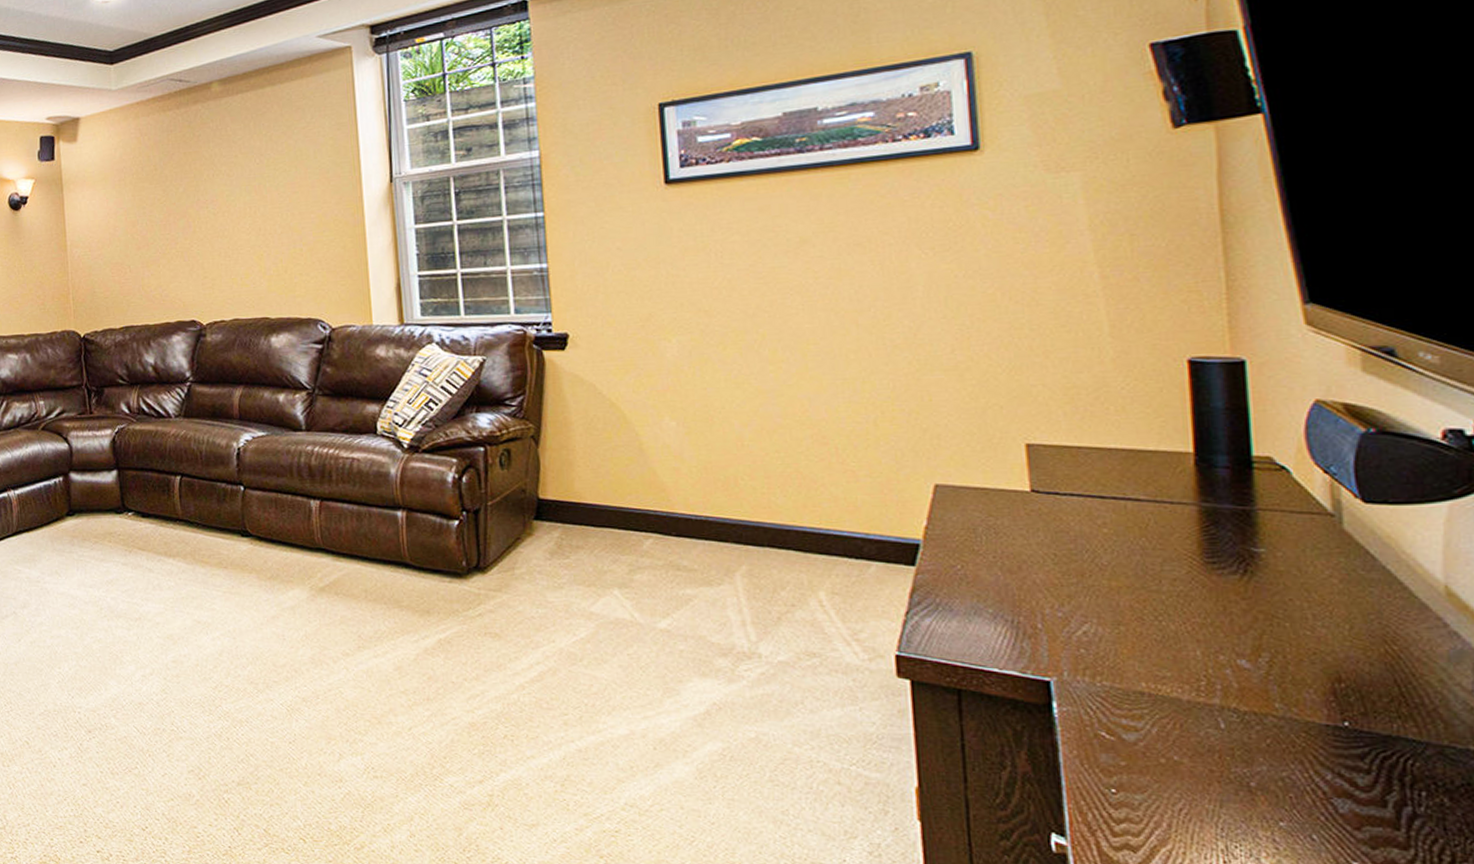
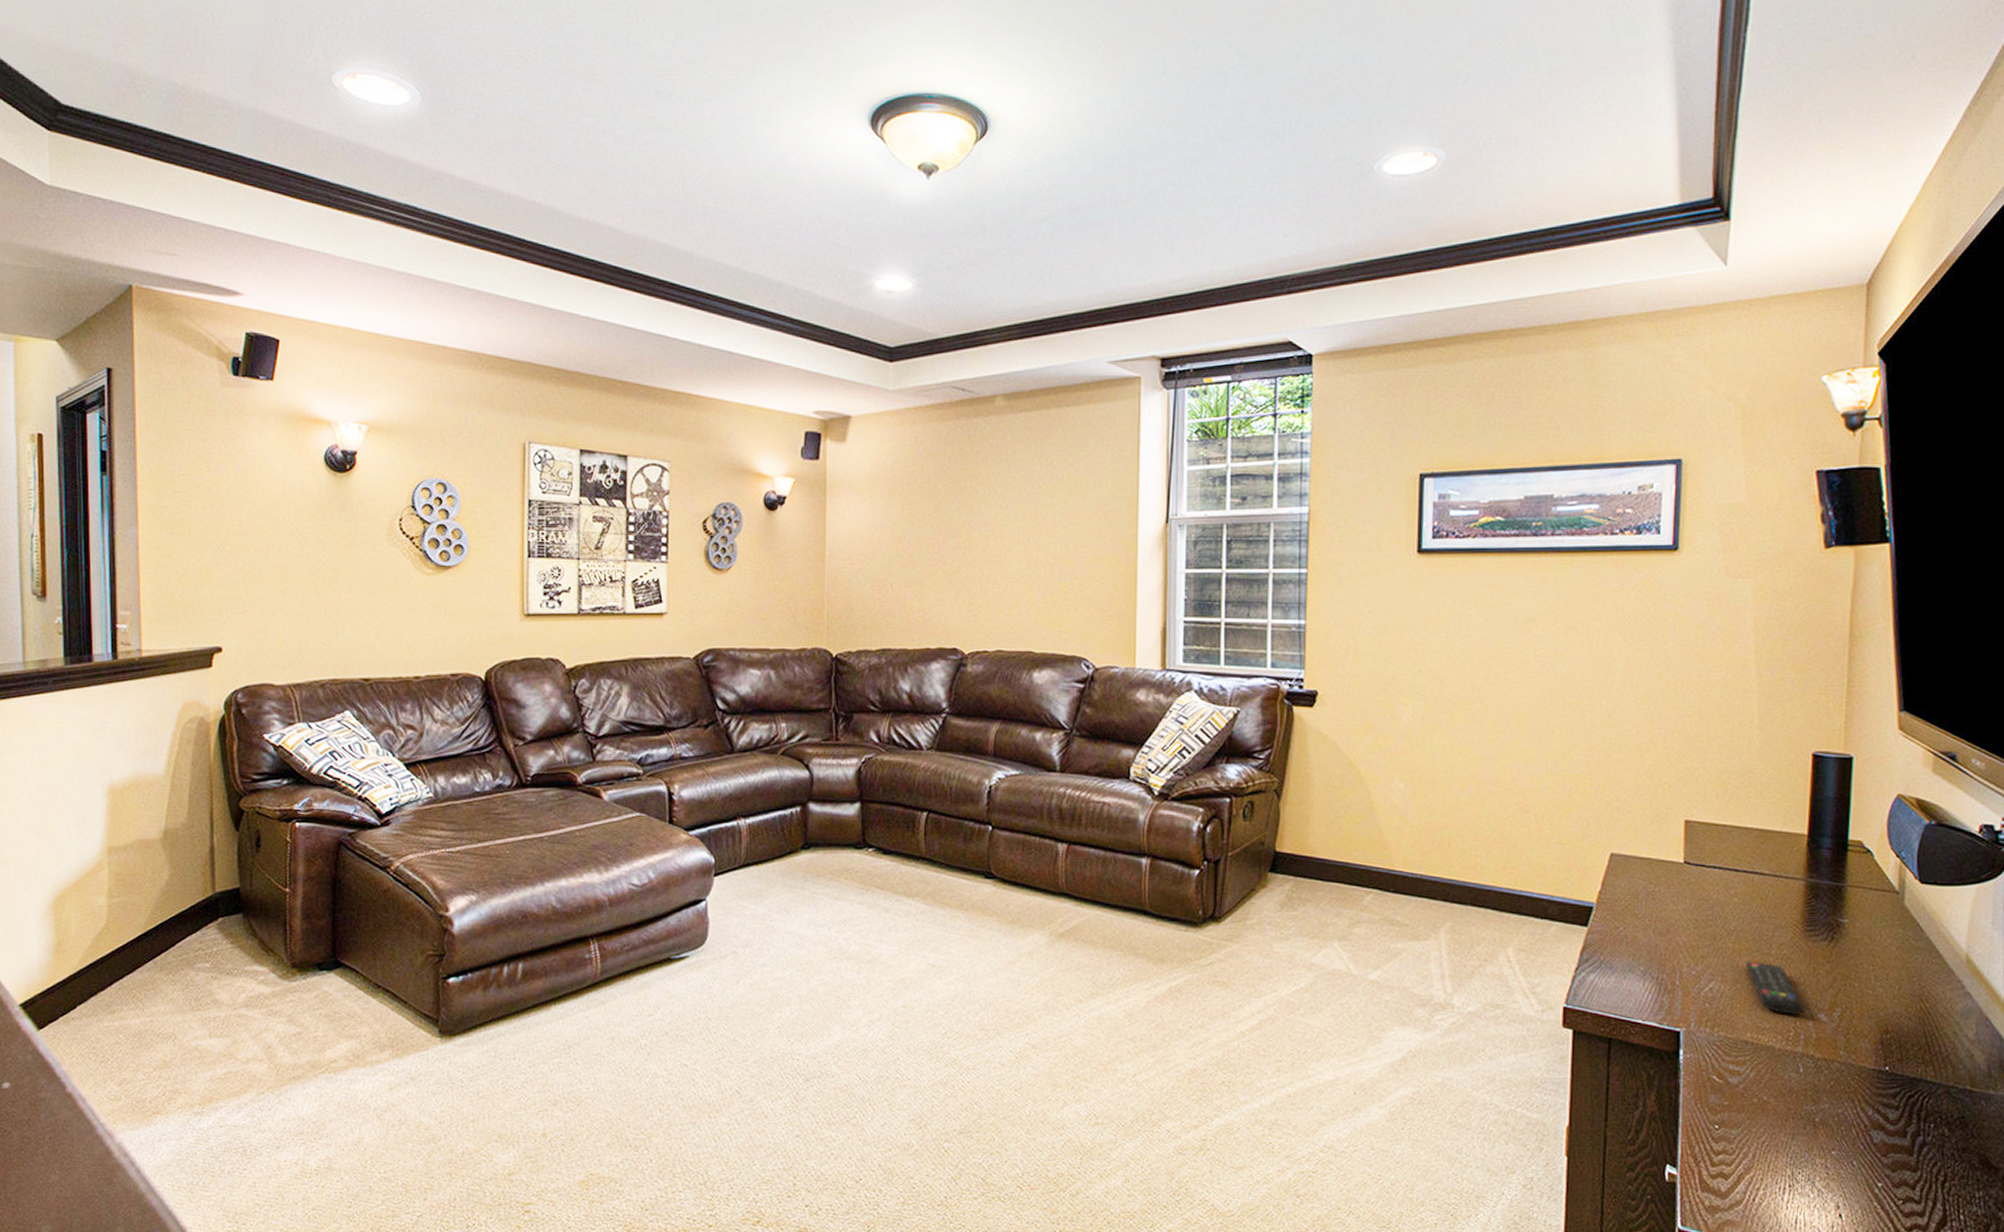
remote control: none [1129,600,1216,661] -> present [1746,961,1804,1015]

